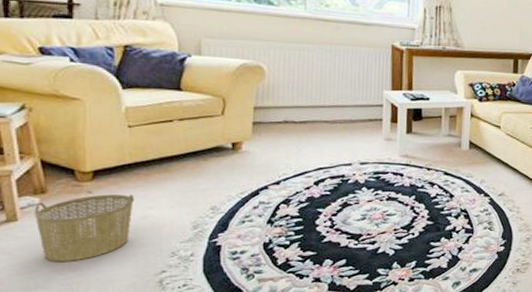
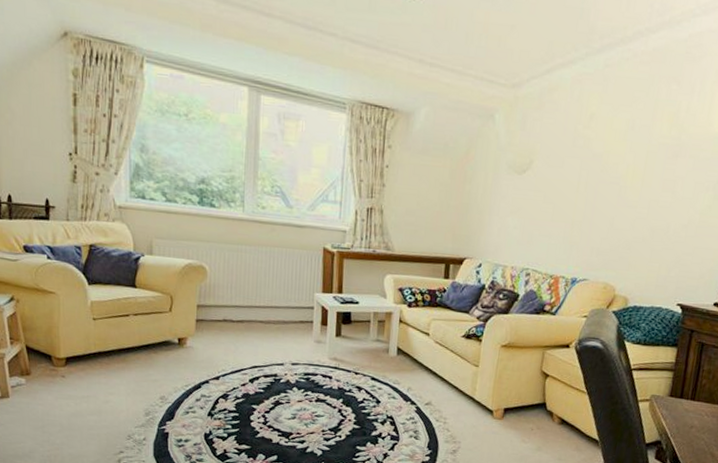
basket: present [34,194,135,263] -> none [21,379,99,437]

